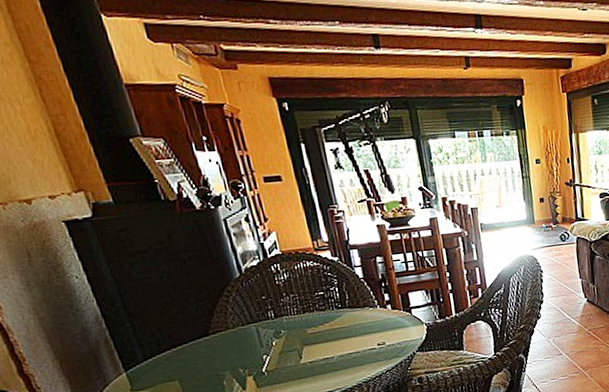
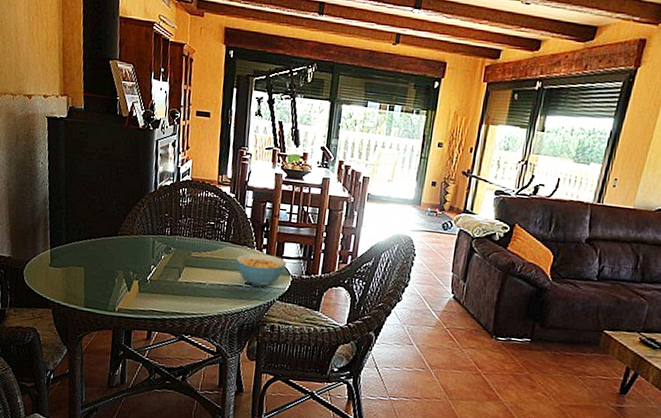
cereal bowl: none [360,308,417,345] -> present [235,253,287,287]

